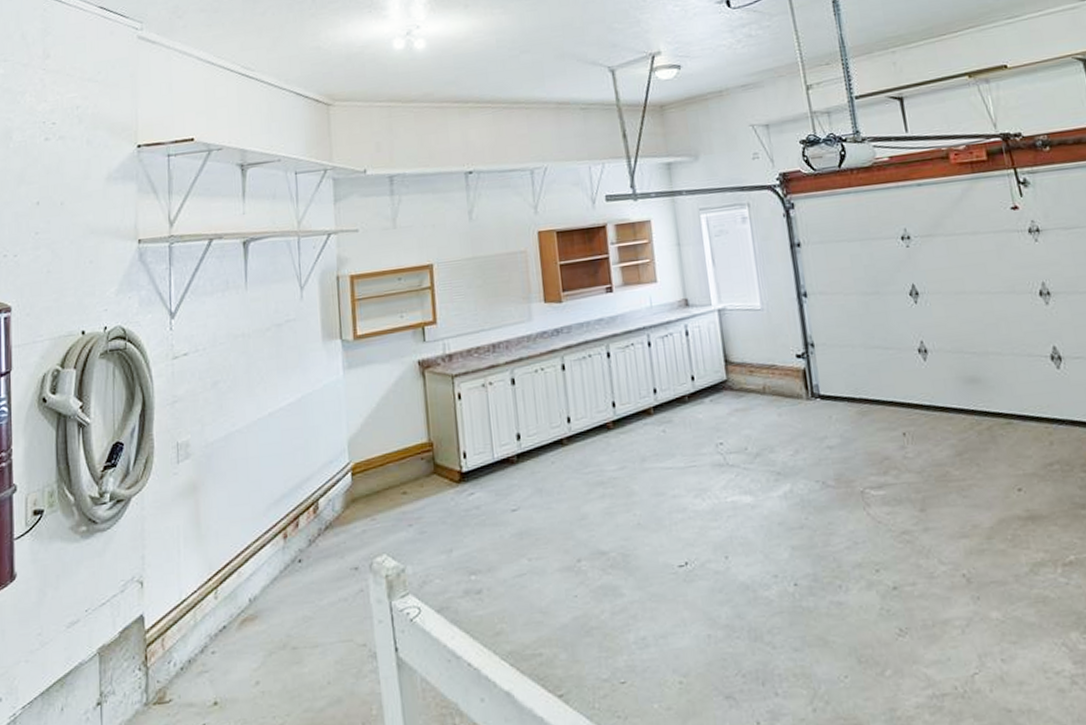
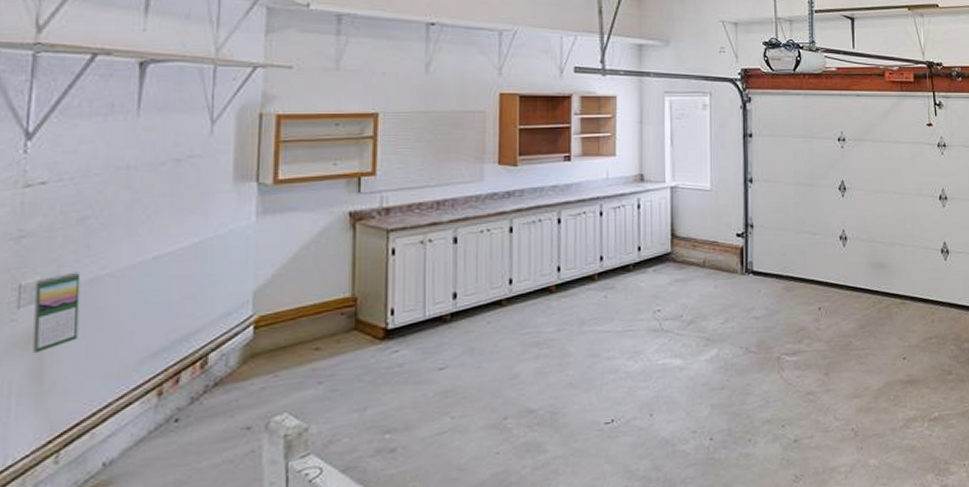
calendar: none [188,429,222,502] -> present [32,271,81,354]

